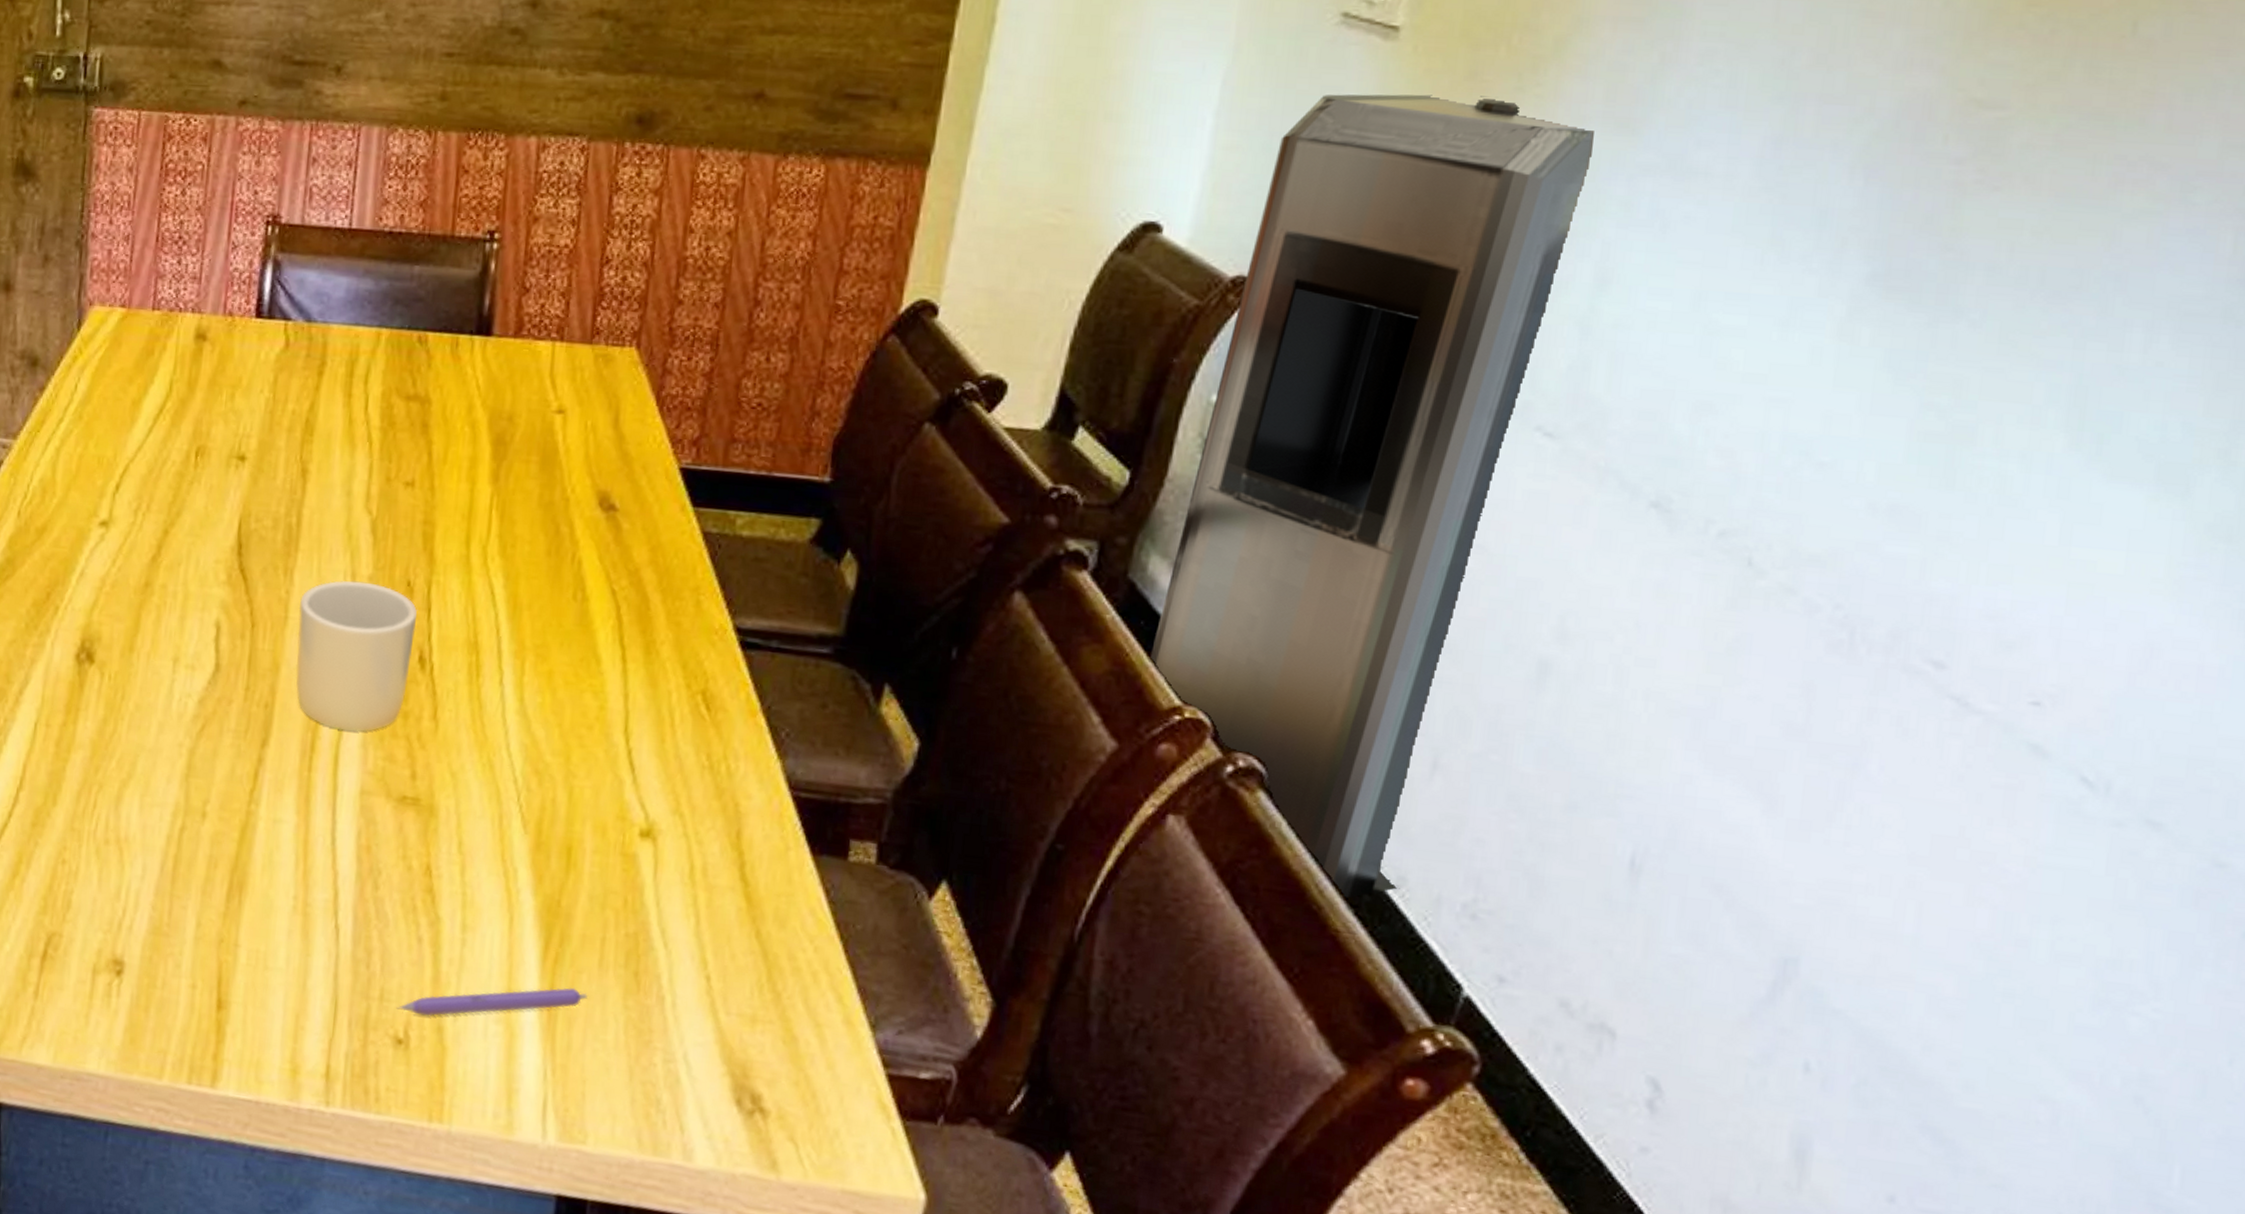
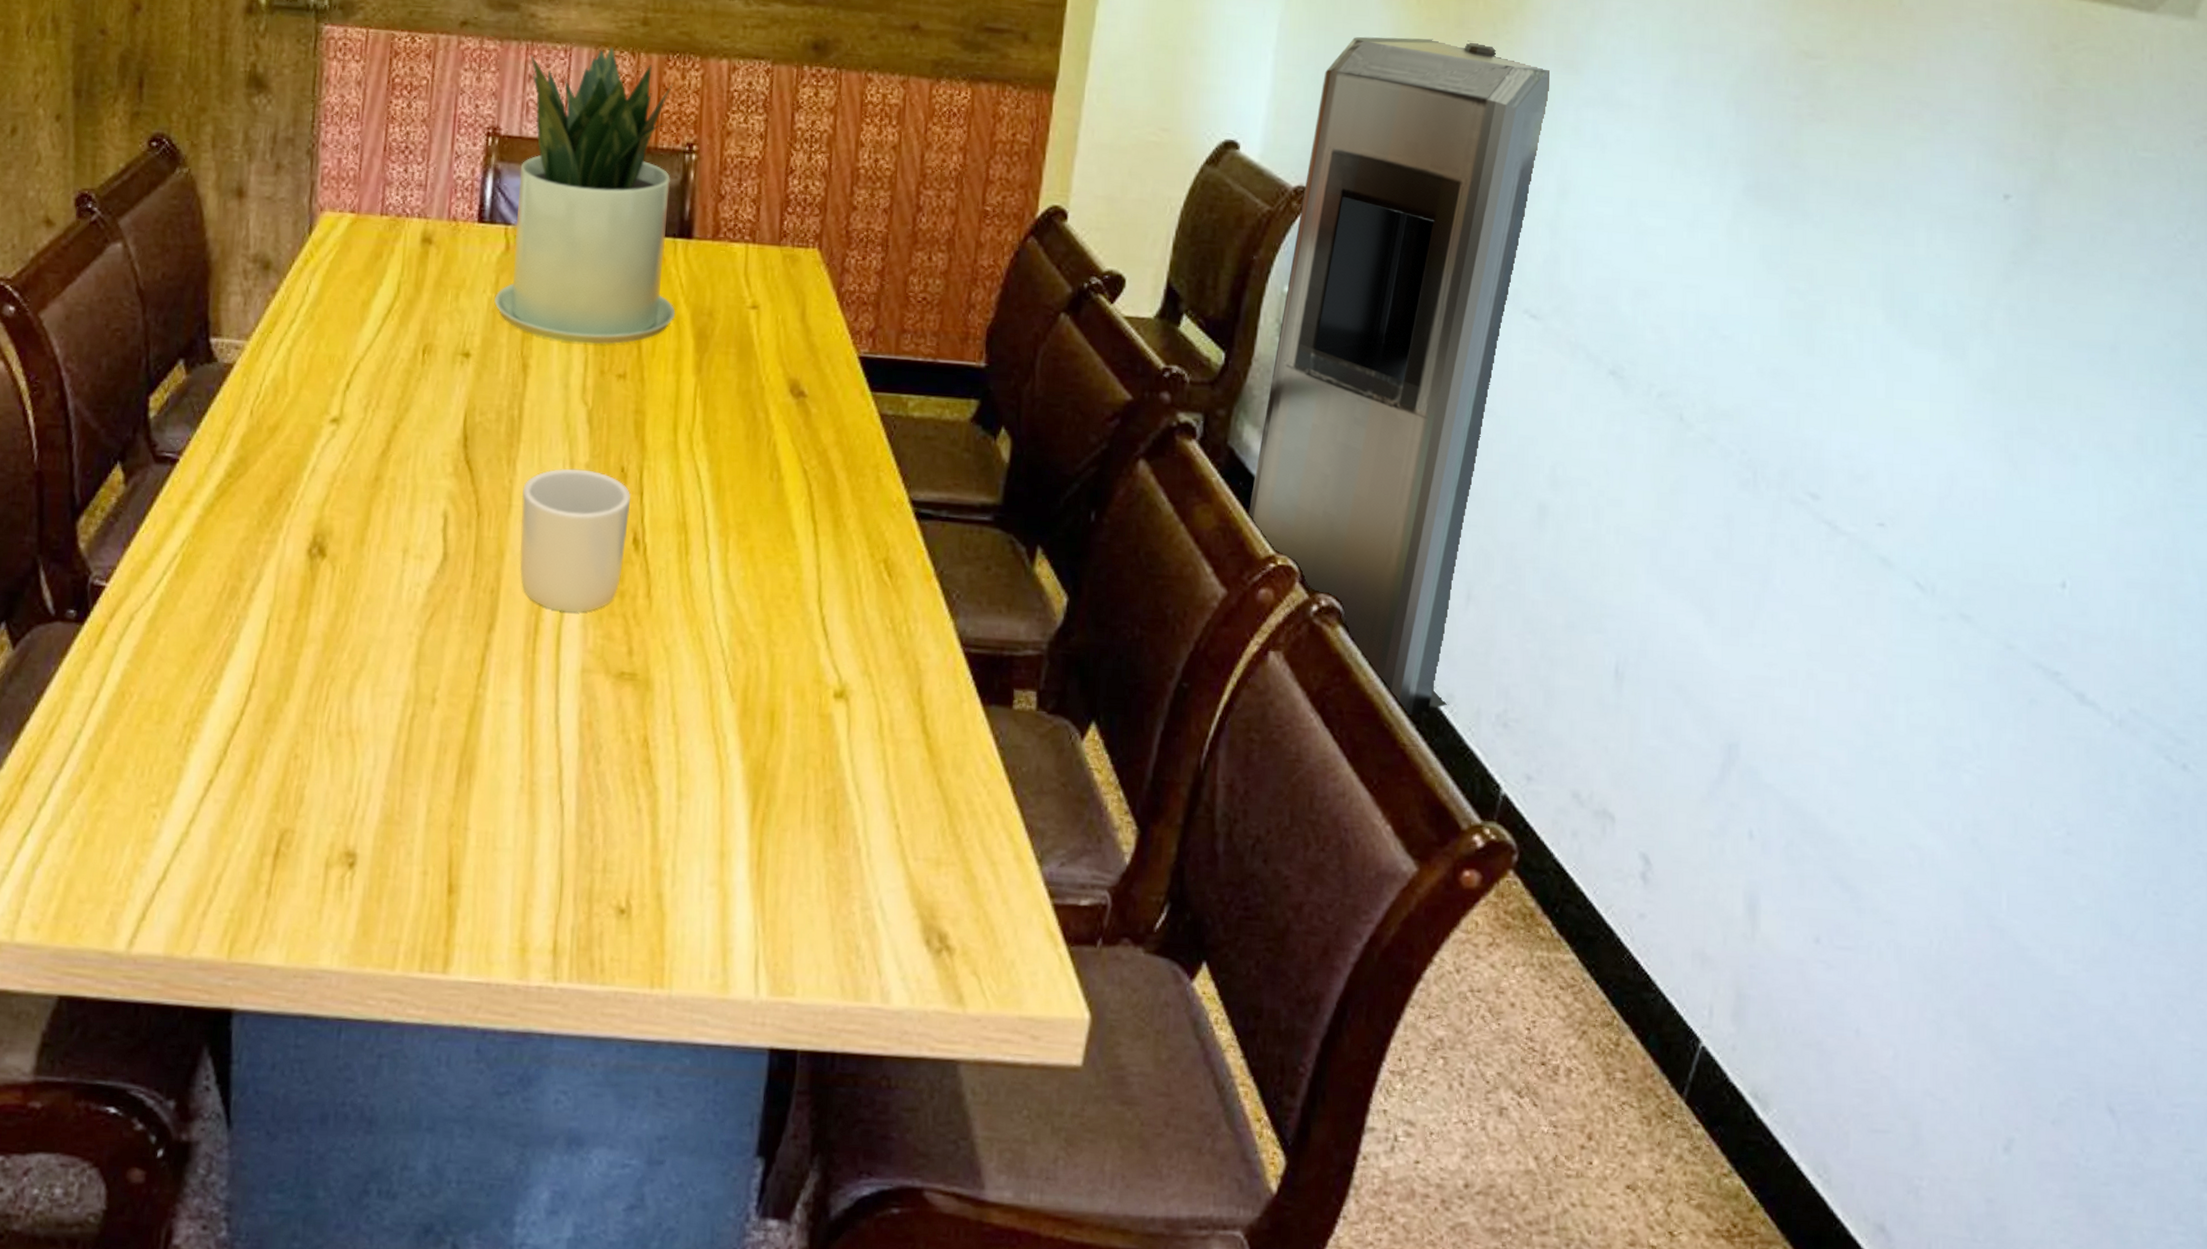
planter: none [272,125,476,450] -> present [494,47,676,345]
pen: present [396,987,589,1017] -> none [618,845,793,884]

